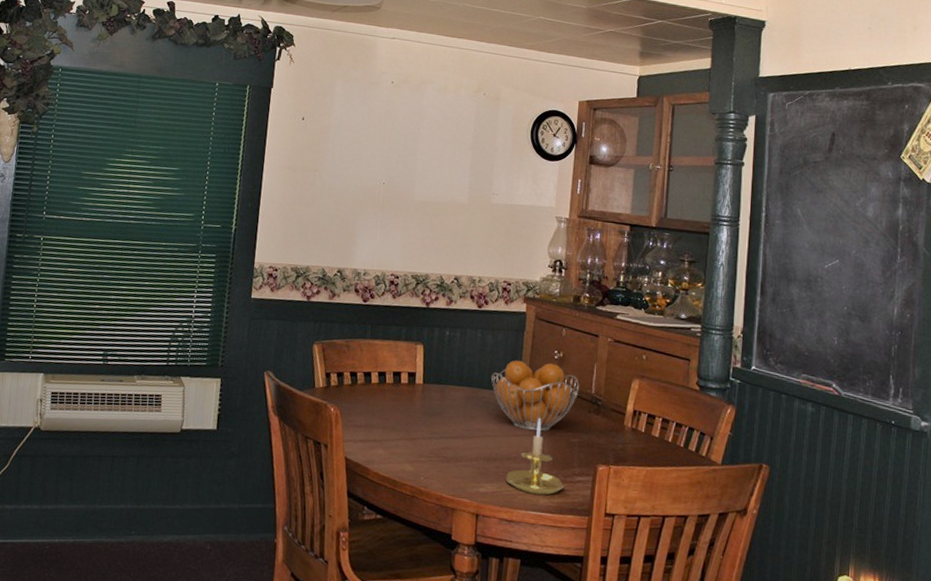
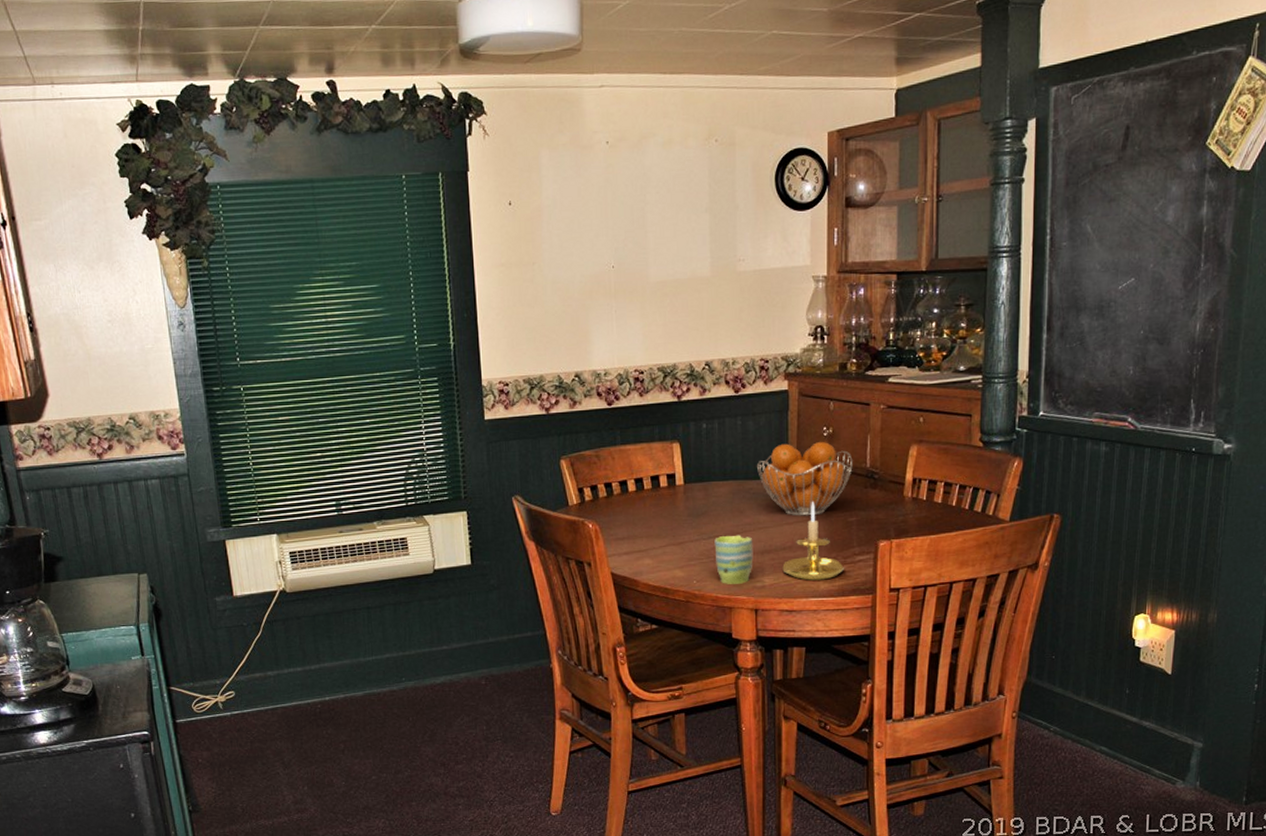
mug: none [444,438,481,487] -> present [714,535,753,584]

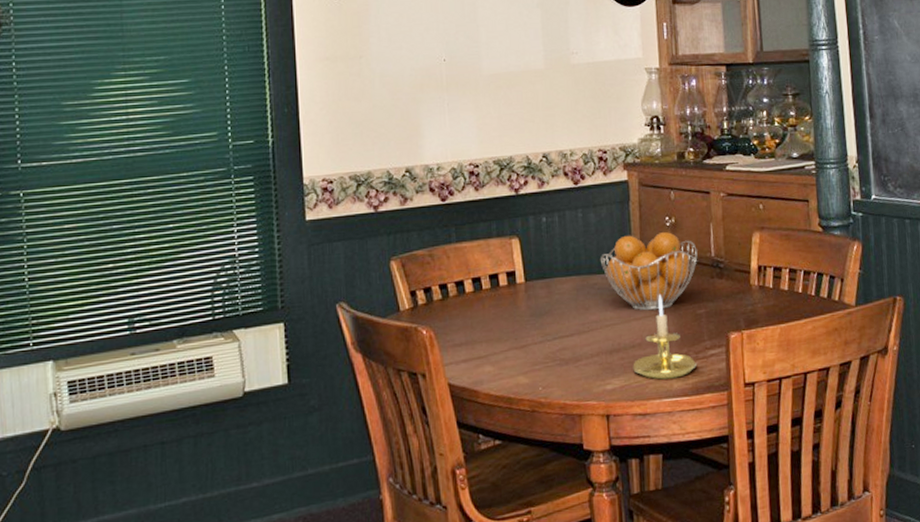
mug: present [714,535,753,584] -> none [559,334,602,389]

